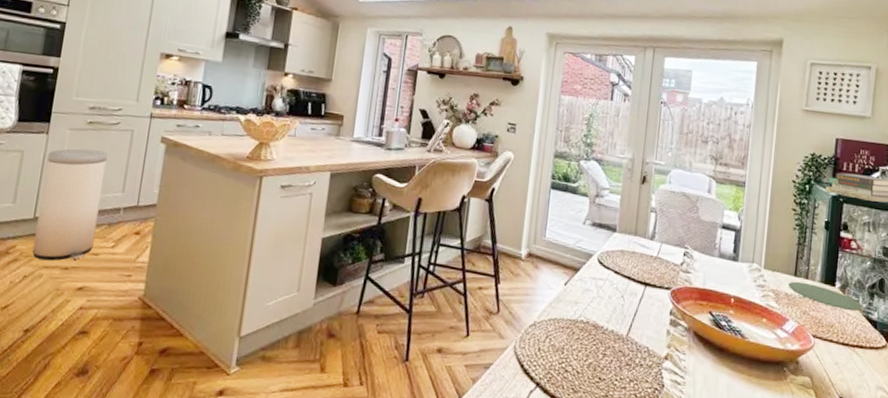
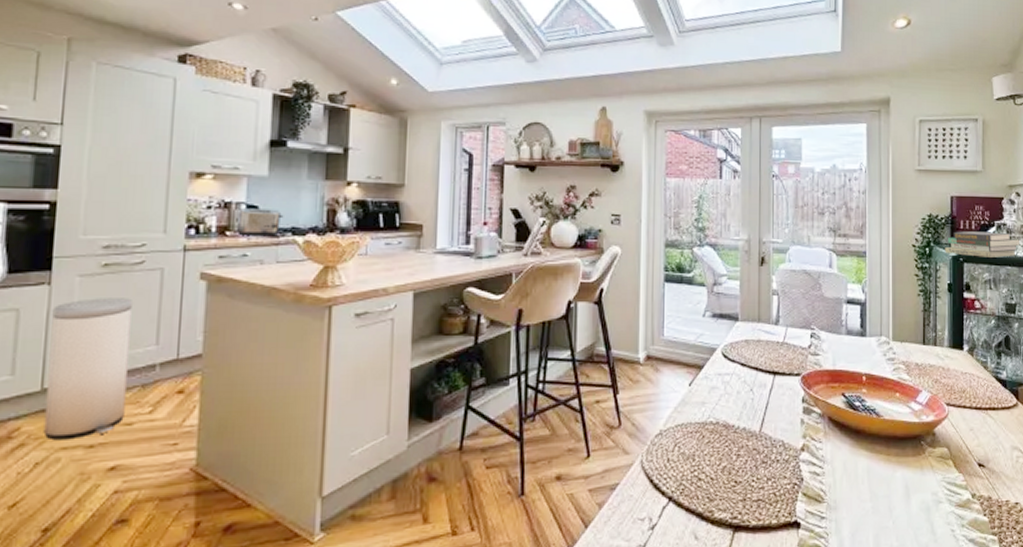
toaster: none [193,87,231,112] -> present [237,208,284,235]
plate: present [788,281,863,311] -> none [917,349,992,372]

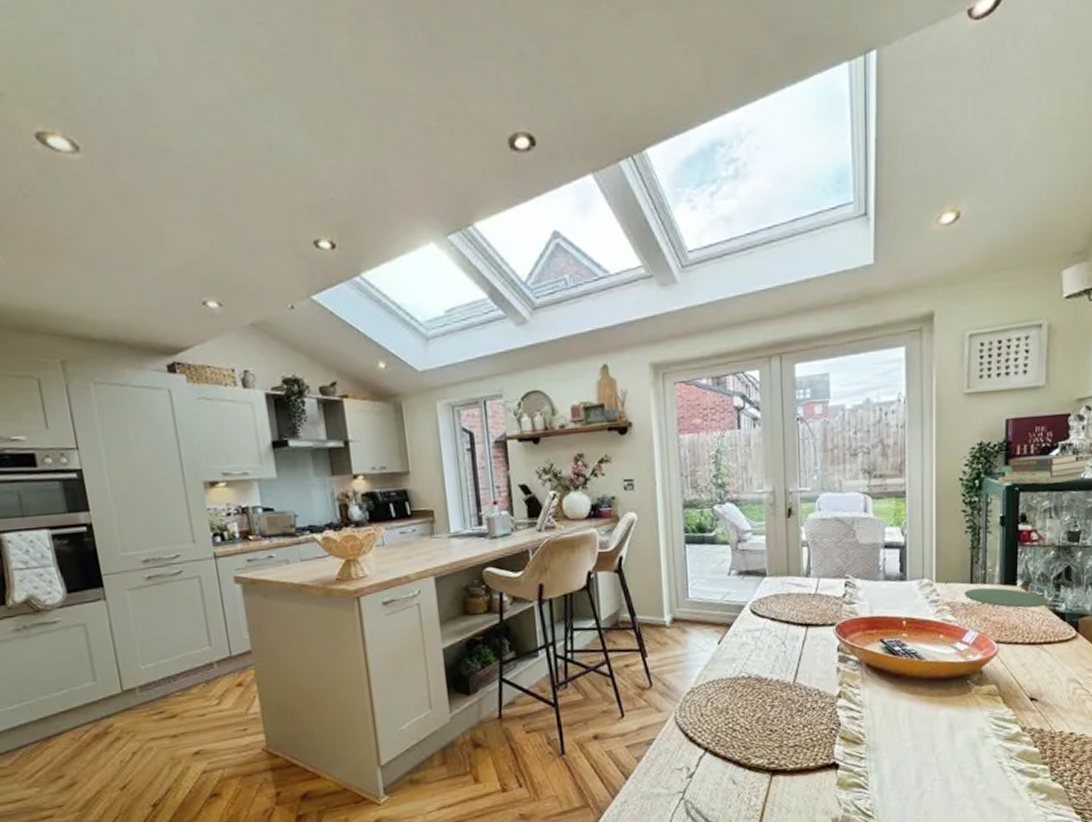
pedal bin: present [43,298,132,441] -> none [113,606,197,733]
plate: none [917,349,992,372] -> present [964,587,1049,608]

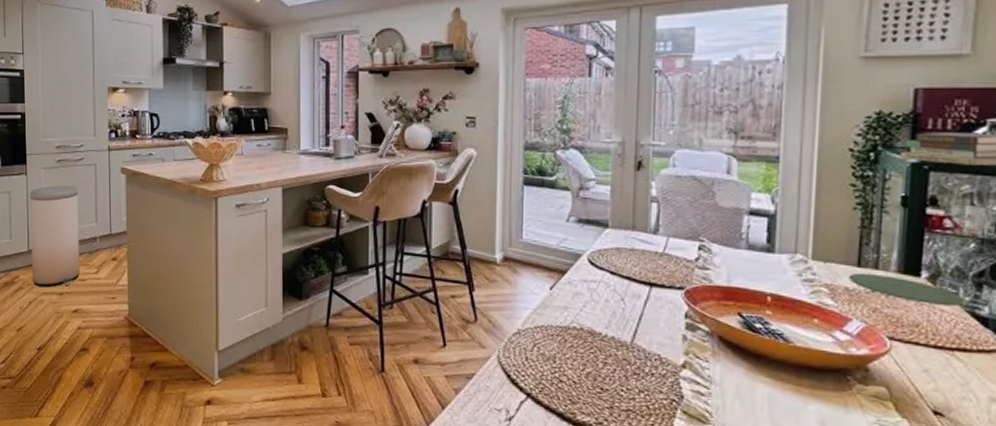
pedal bin: none [113,606,197,733] -> present [30,185,80,288]
toaster: present [257,509,299,538] -> none [144,116,177,138]

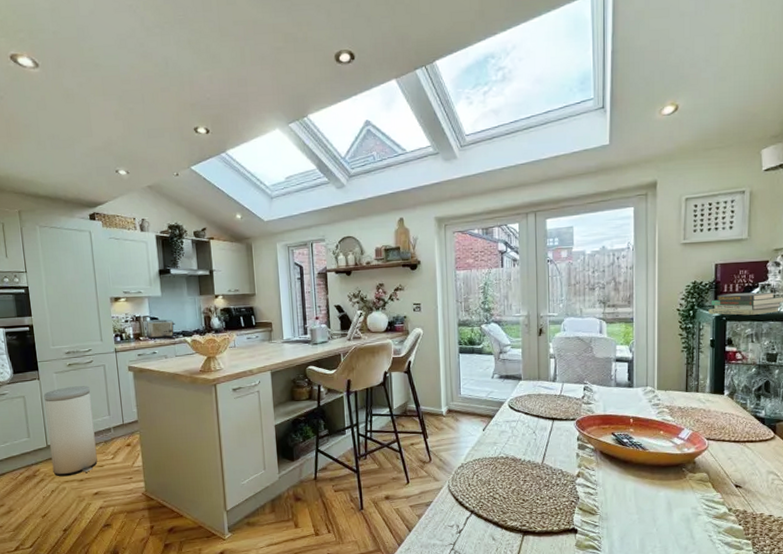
toaster: none [144,116,177,138] -> present [146,319,176,339]
plate: present [848,273,966,306] -> none [680,395,751,413]

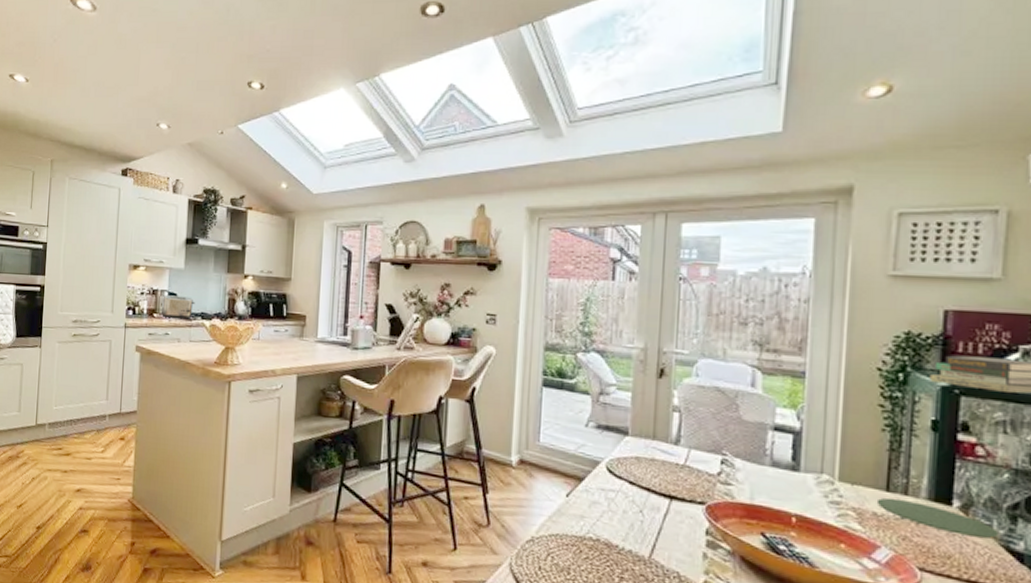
pedal bin: present [44,386,98,477] -> none [37,360,91,464]
plate: none [680,395,751,413] -> present [876,497,1000,539]

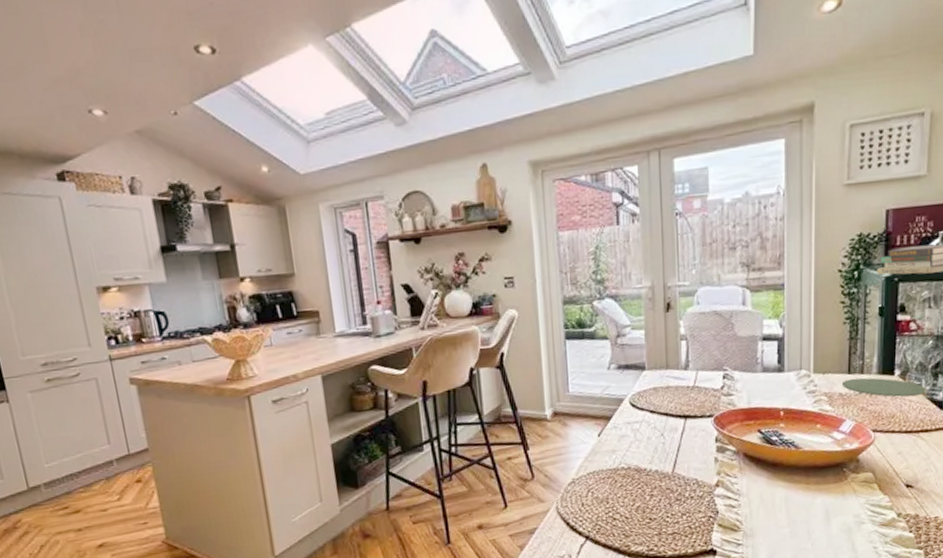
toaster: present [162,295,196,319] -> none [149,312,190,340]

